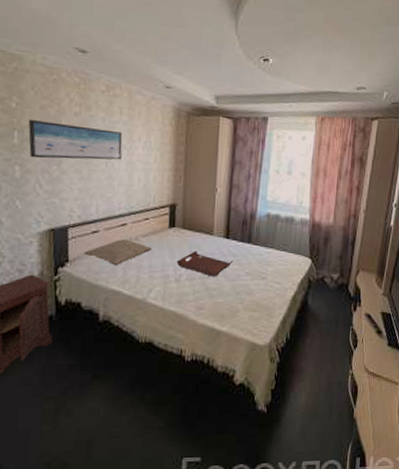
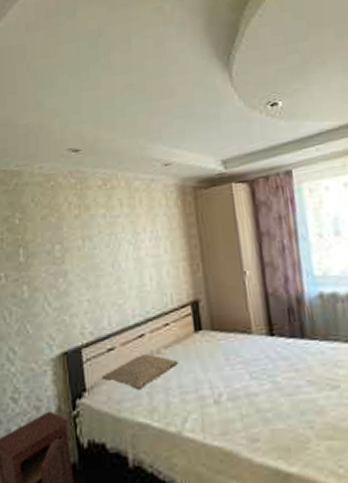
wall art: present [28,119,123,160] -> none [31,226,128,274]
serving tray: present [177,250,234,277] -> none [212,358,287,393]

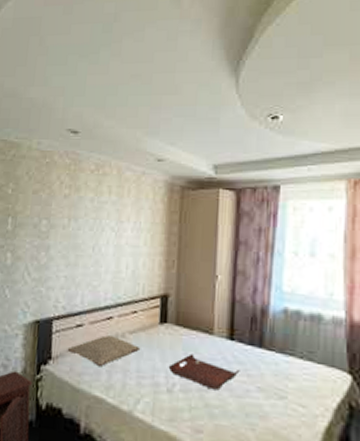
serving tray: none [212,358,287,393] -> present [169,353,240,390]

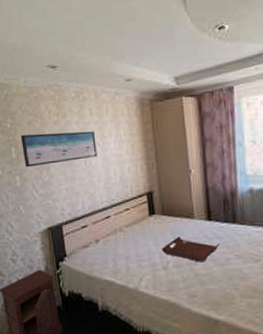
wall art: none [20,204,111,245] -> present [20,131,97,168]
pillow: present [67,335,141,367] -> none [77,231,137,257]

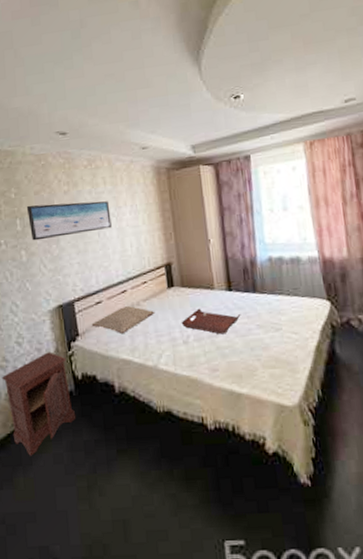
pillow: none [77,231,137,257] -> present [91,306,155,335]

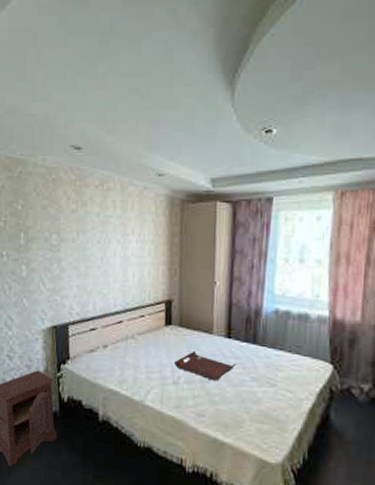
wall art: present [26,201,112,241] -> none [31,219,117,257]
pillow: present [91,306,155,335] -> none [83,337,149,365]

